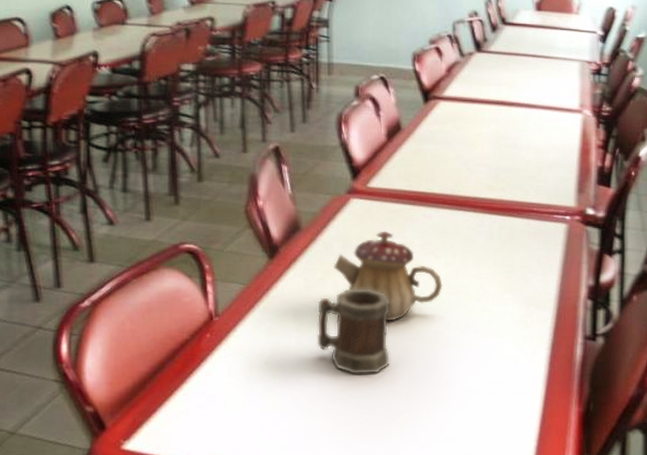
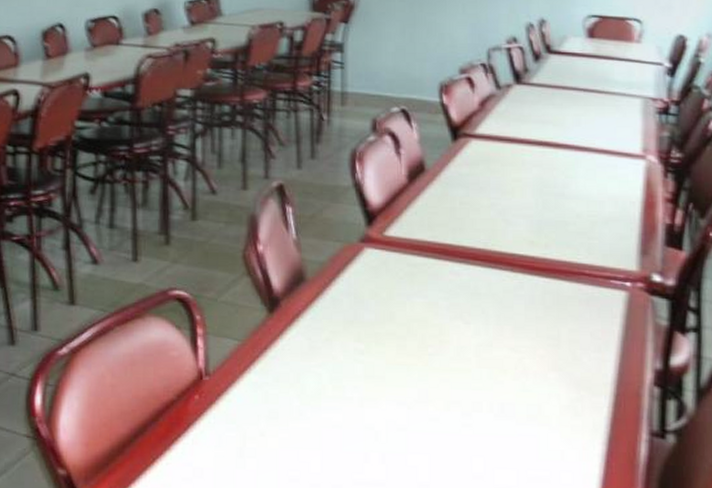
mug: present [316,288,390,375] -> none [320,353,408,459]
teapot: present [334,231,443,321] -> none [343,287,473,396]

